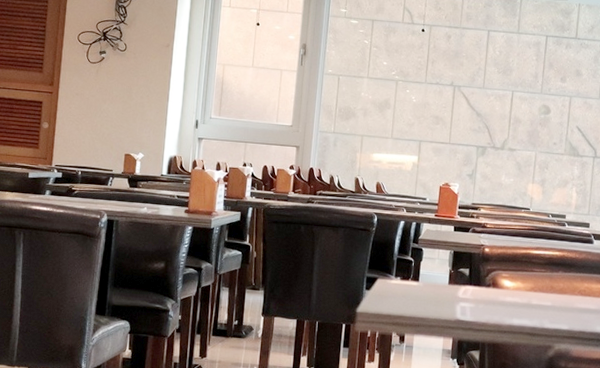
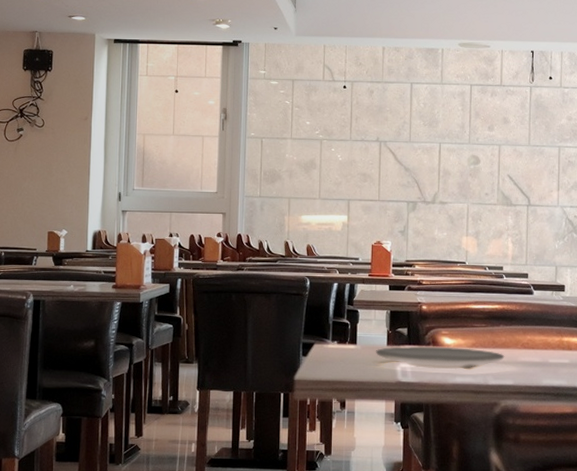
plate: none [436,285,562,312] -> present [375,346,505,370]

